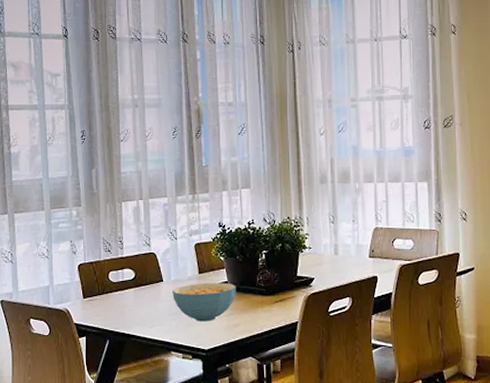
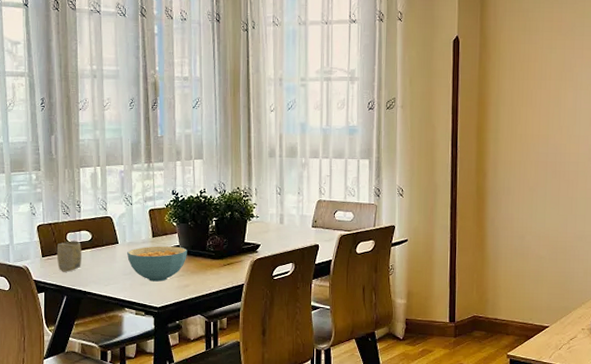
cup: none [98,280,124,314] -> present [56,241,81,272]

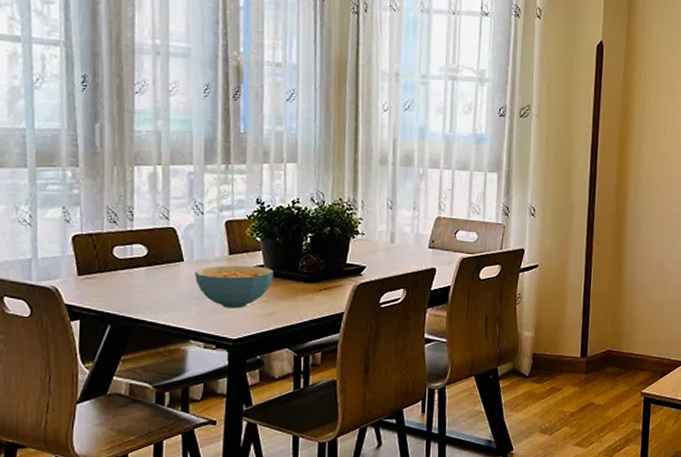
cup: present [56,241,81,272] -> none [98,256,133,295]

